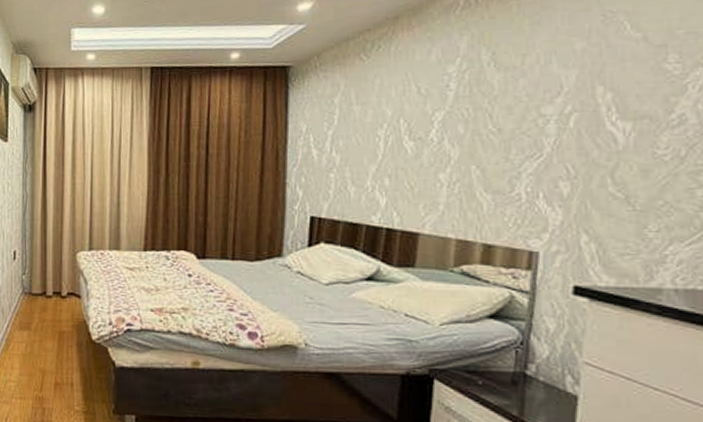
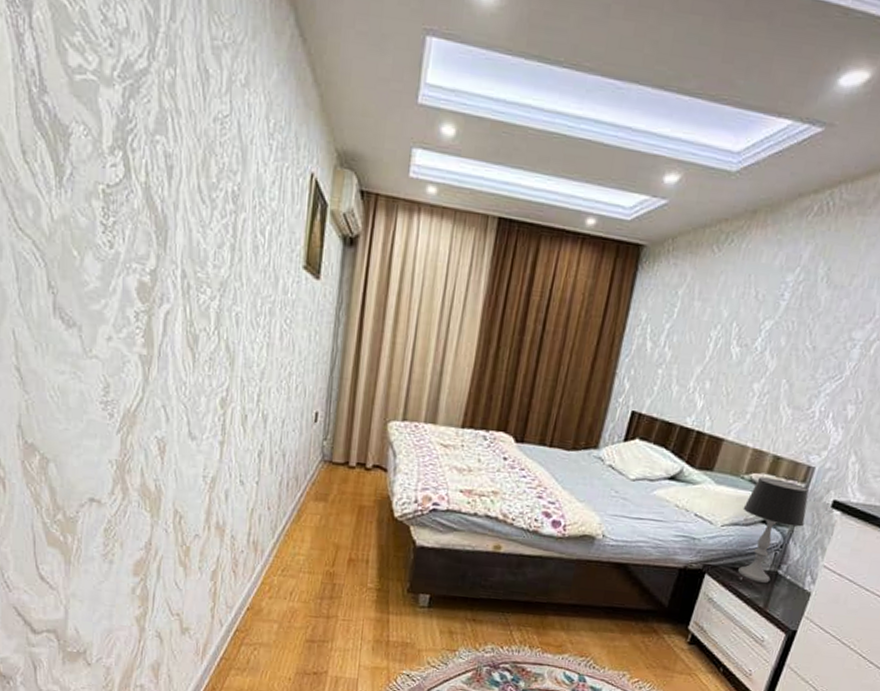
table lamp: none [461,268,543,388] -> present [738,477,809,584]

